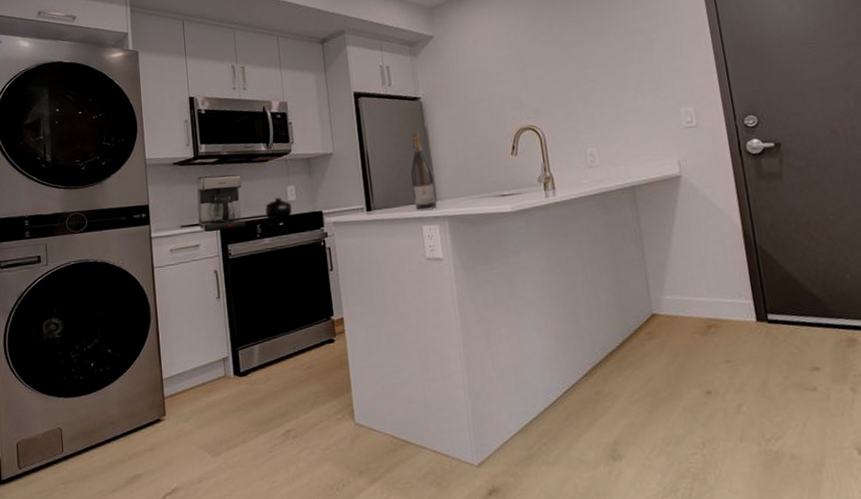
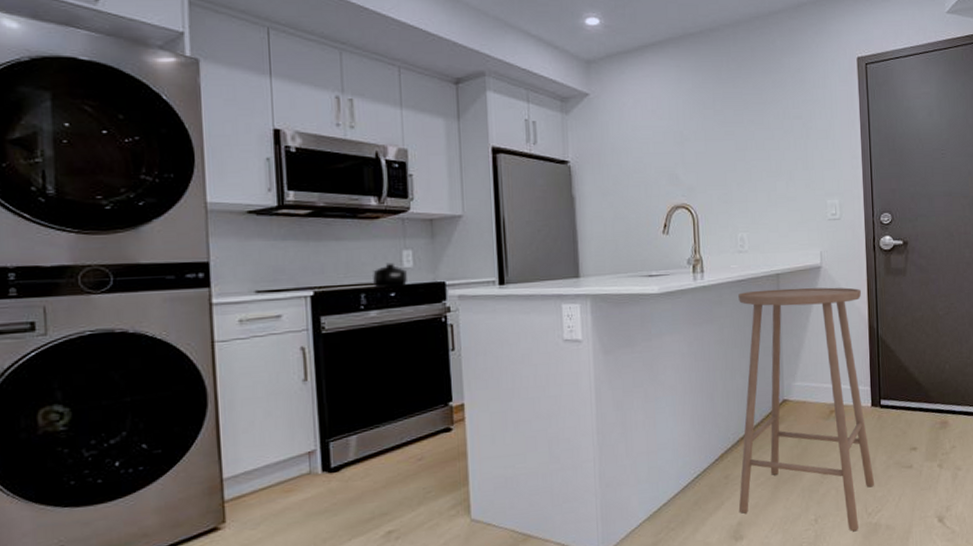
coffee maker: present [196,174,246,232] -> none [279,230,346,300]
wine bottle: present [410,132,437,210] -> none [552,200,580,287]
stool: none [593,195,771,458] -> present [738,287,875,531]

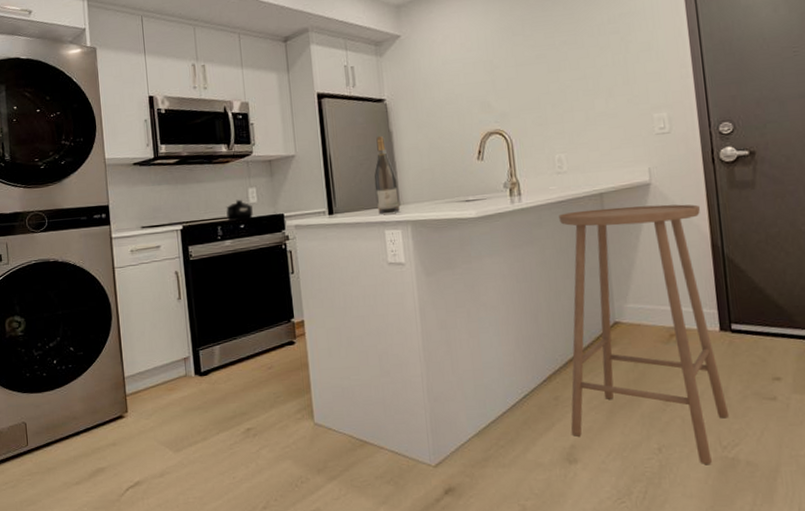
wine bottle: none [552,200,580,287] -> present [374,135,400,215]

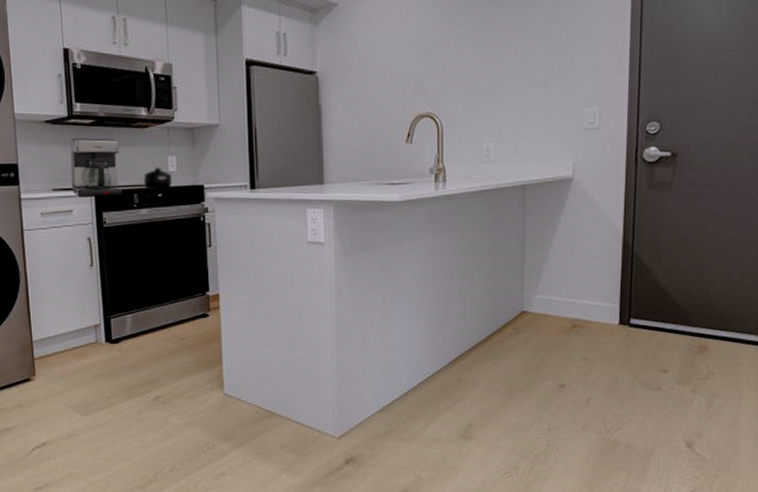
coffee maker: none [156,175,207,233] -> present [70,137,122,197]
wine bottle: present [374,135,400,215] -> none [299,110,324,192]
stool: present [559,204,730,464] -> none [469,200,617,445]

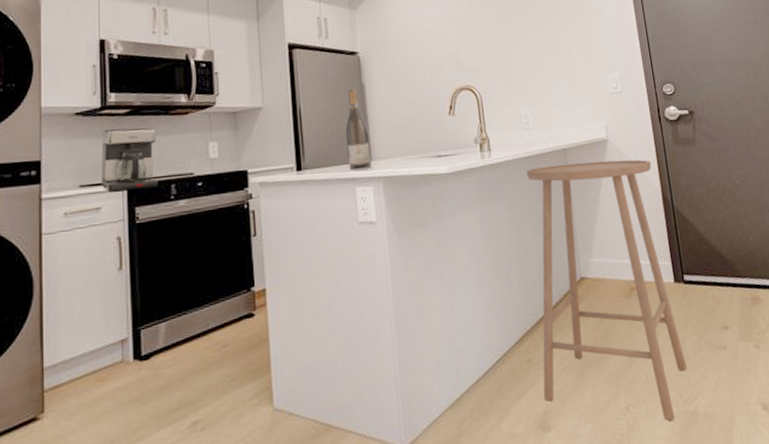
saucepan: present [144,167,172,191] -> none [182,154,213,179]
wine bottle: none [299,110,324,192] -> present [345,88,372,171]
stool: none [469,200,617,445] -> present [526,159,688,421]

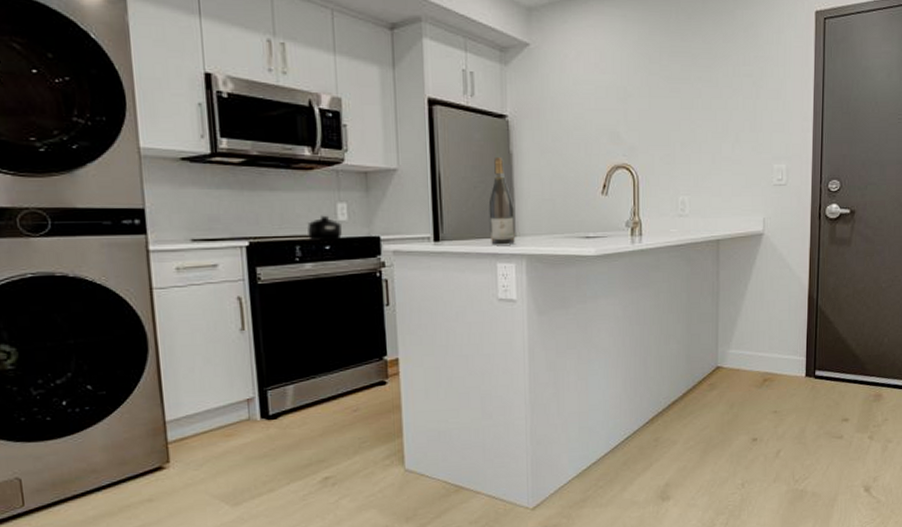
coffee maker: present [101,128,158,192] -> none [214,179,281,249]
saucepan: none [182,154,213,179] -> present [307,215,342,243]
stool: present [526,159,688,421] -> none [666,254,804,496]

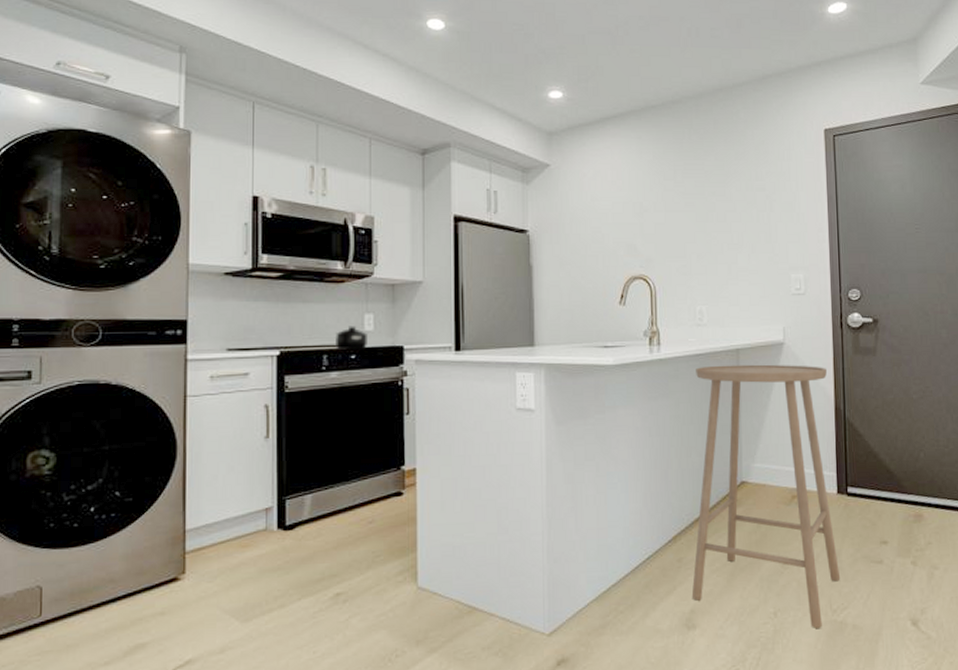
wine bottle: present [488,156,516,245] -> none [509,269,535,355]
stool: none [666,254,804,496] -> present [691,364,841,628]

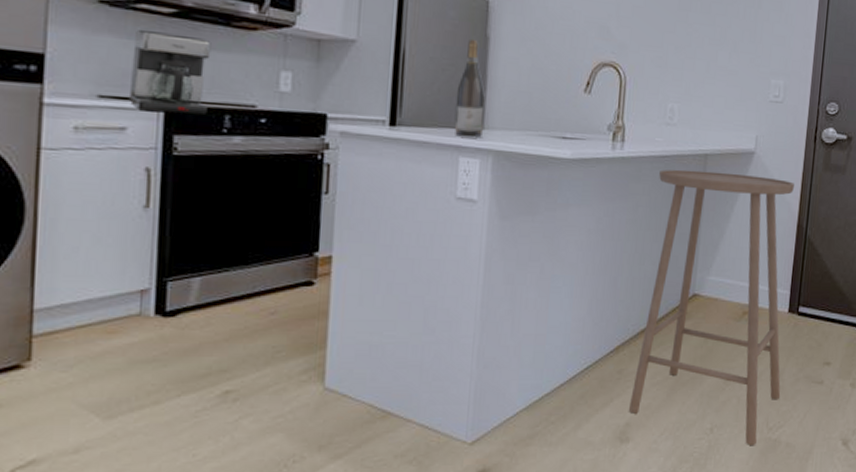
coffee maker: none [249,292,310,358] -> present [128,29,211,116]
saucepan: present [336,326,367,352] -> none [241,83,283,116]
wine bottle: none [509,269,535,355] -> present [454,38,485,138]

